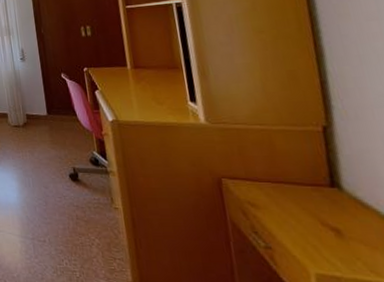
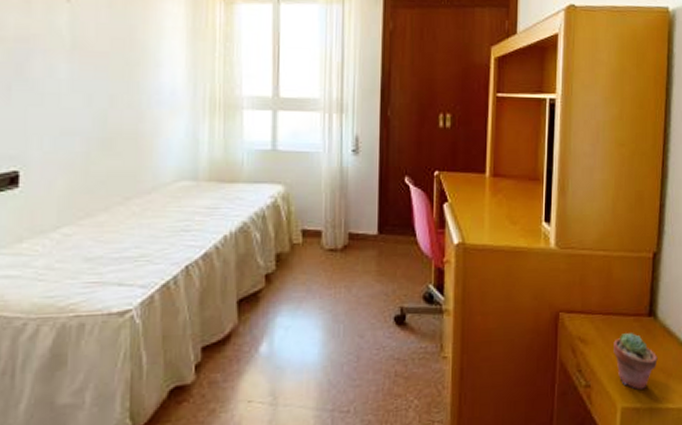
potted succulent: none [291,202,354,259] -> present [613,333,658,390]

